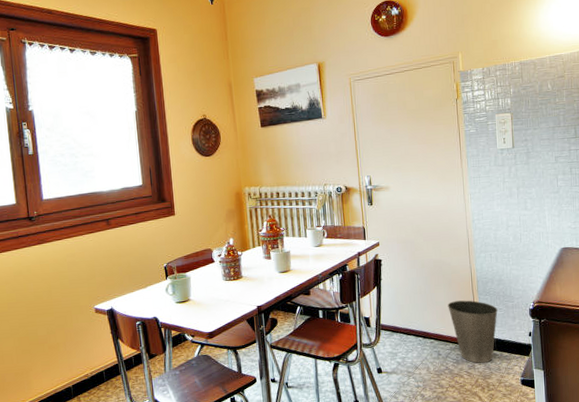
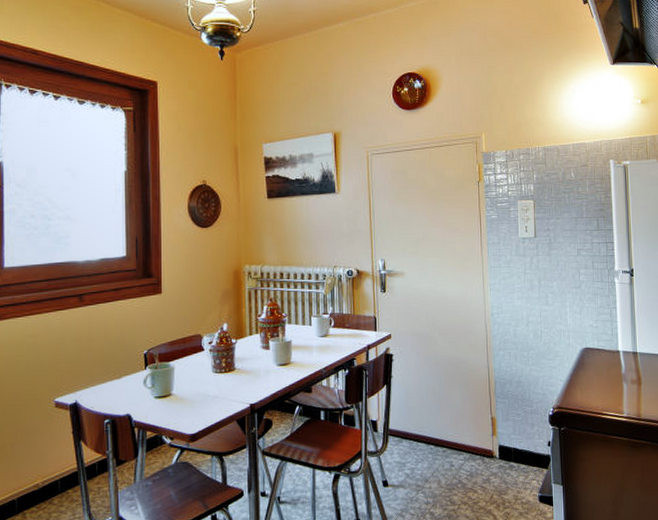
waste basket: present [447,300,498,364] -> none [462,403,516,477]

